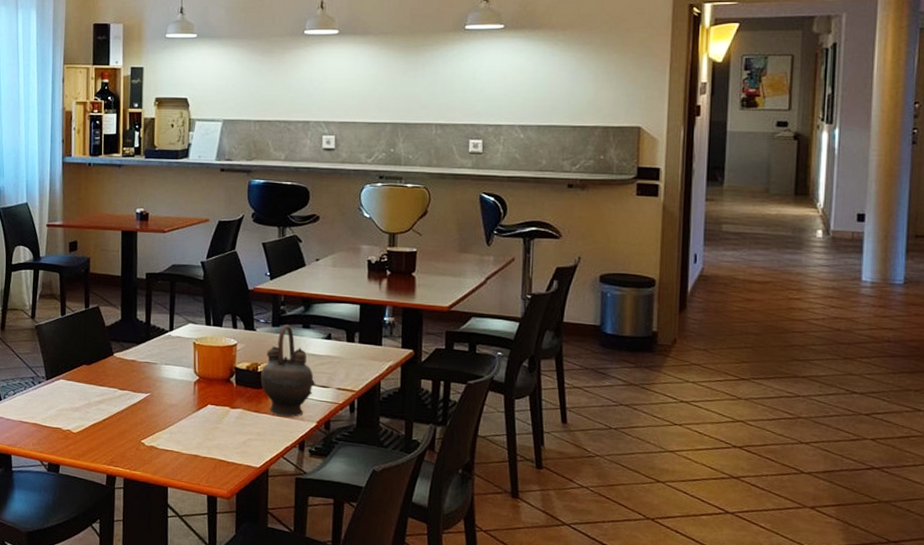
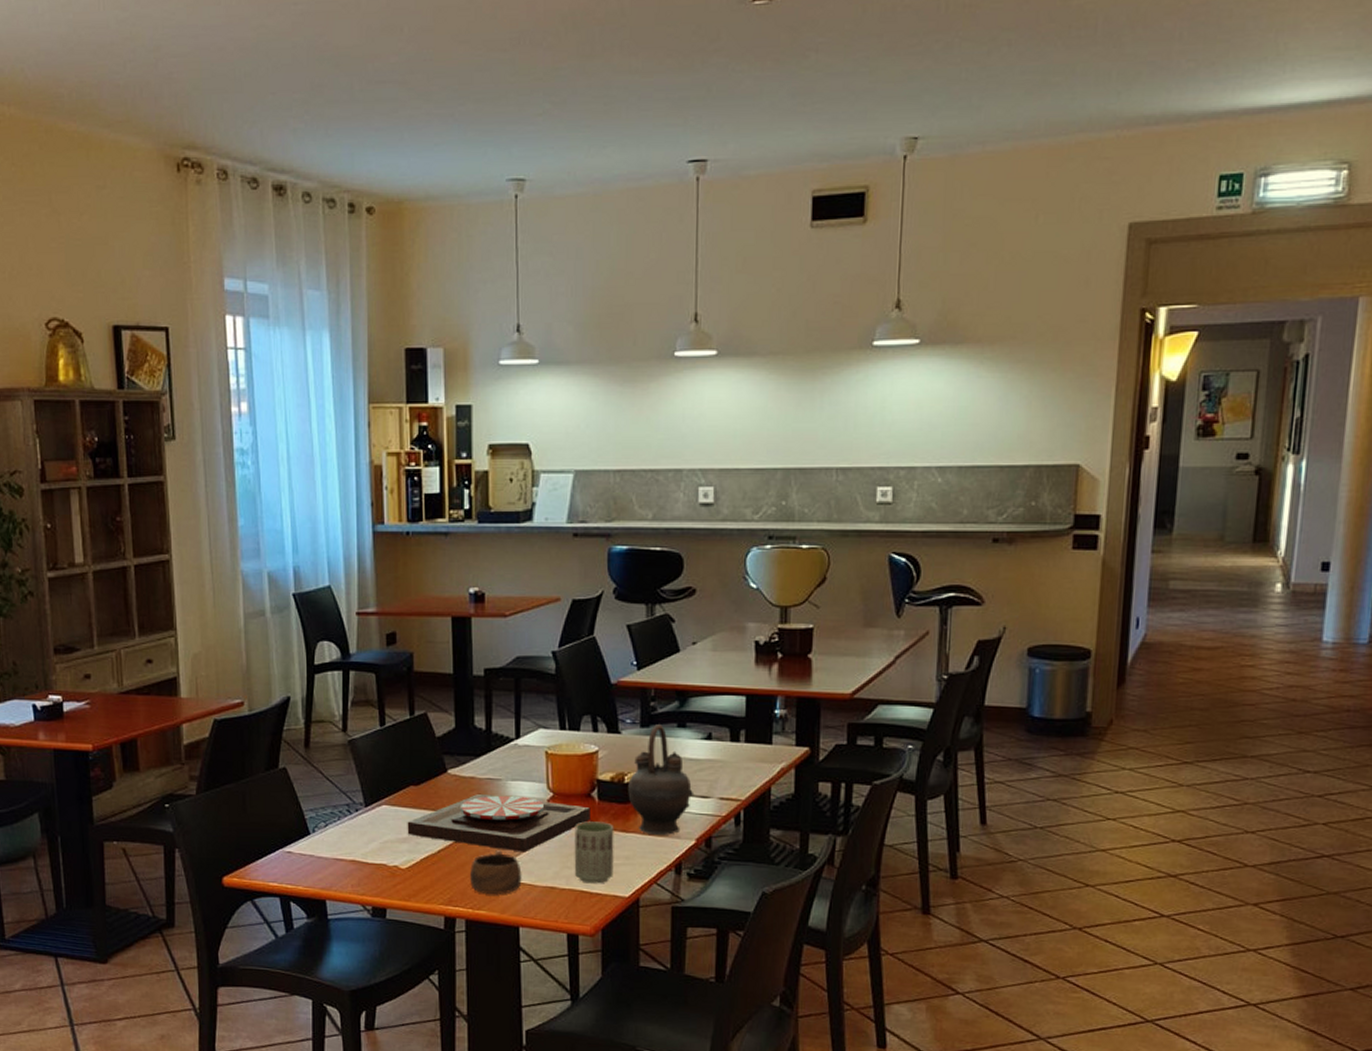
plate: none [79,374,229,425] -> present [407,793,590,853]
cup: none [128,422,172,459] -> present [469,850,523,894]
cup: none [214,402,249,455] -> present [574,821,614,884]

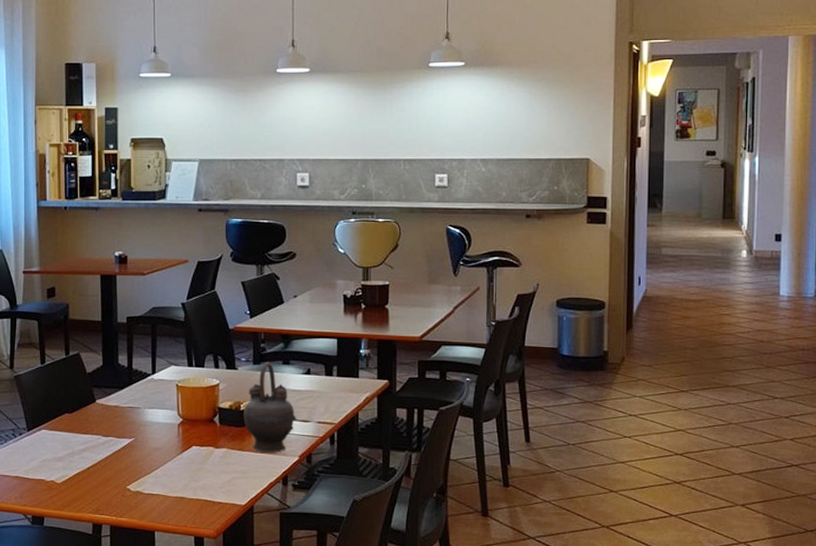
plate: present [407,793,590,853] -> none [62,419,213,468]
cup: present [469,850,523,894] -> none [113,467,158,504]
cup: present [574,821,614,884] -> none [200,442,233,494]

